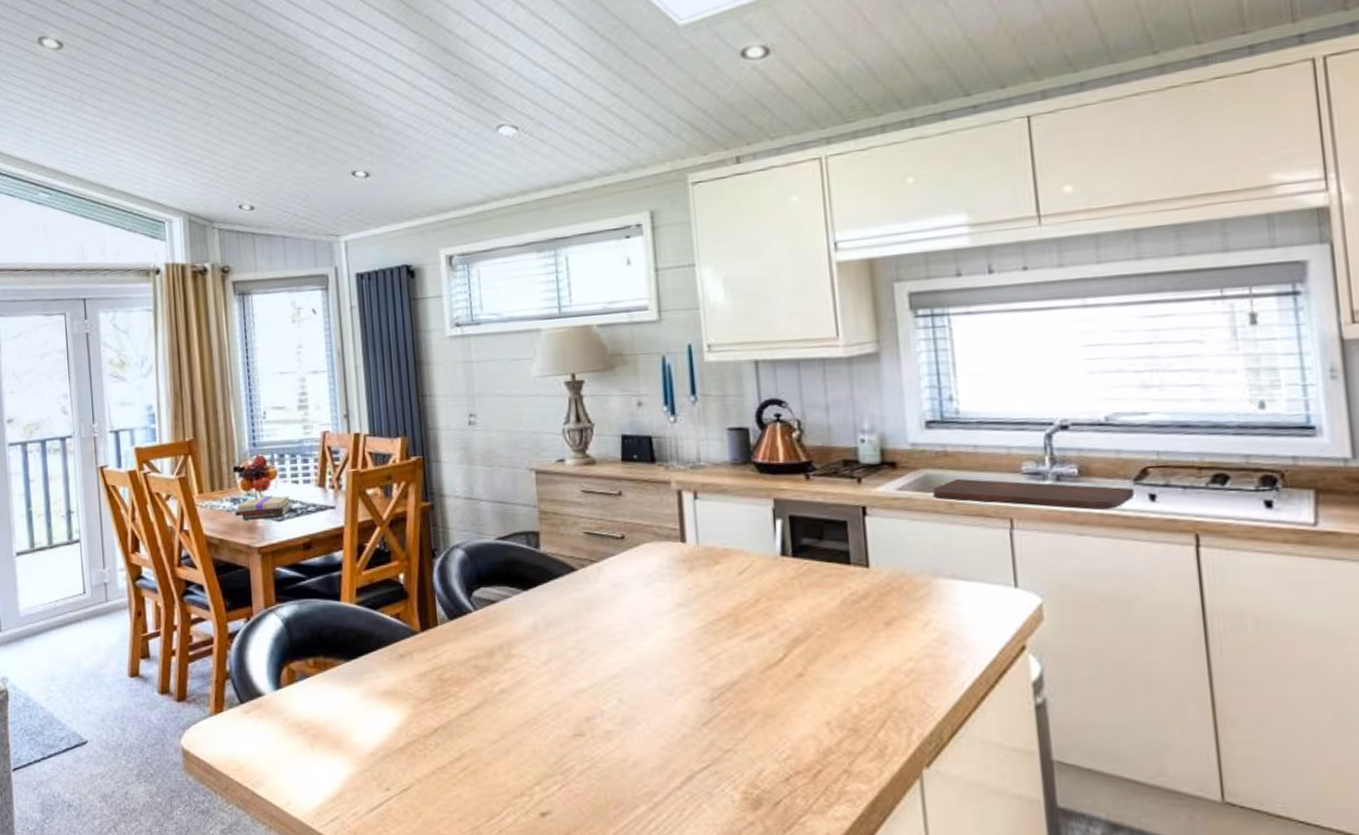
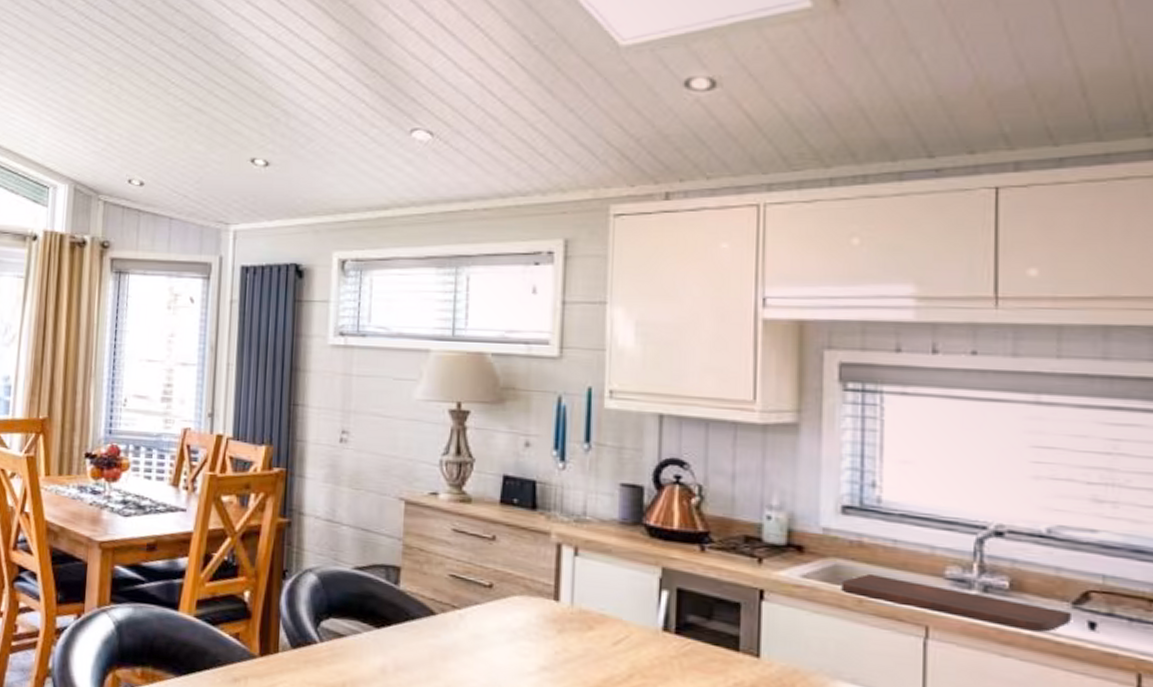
books: present [235,496,290,520] -> none [80,489,140,513]

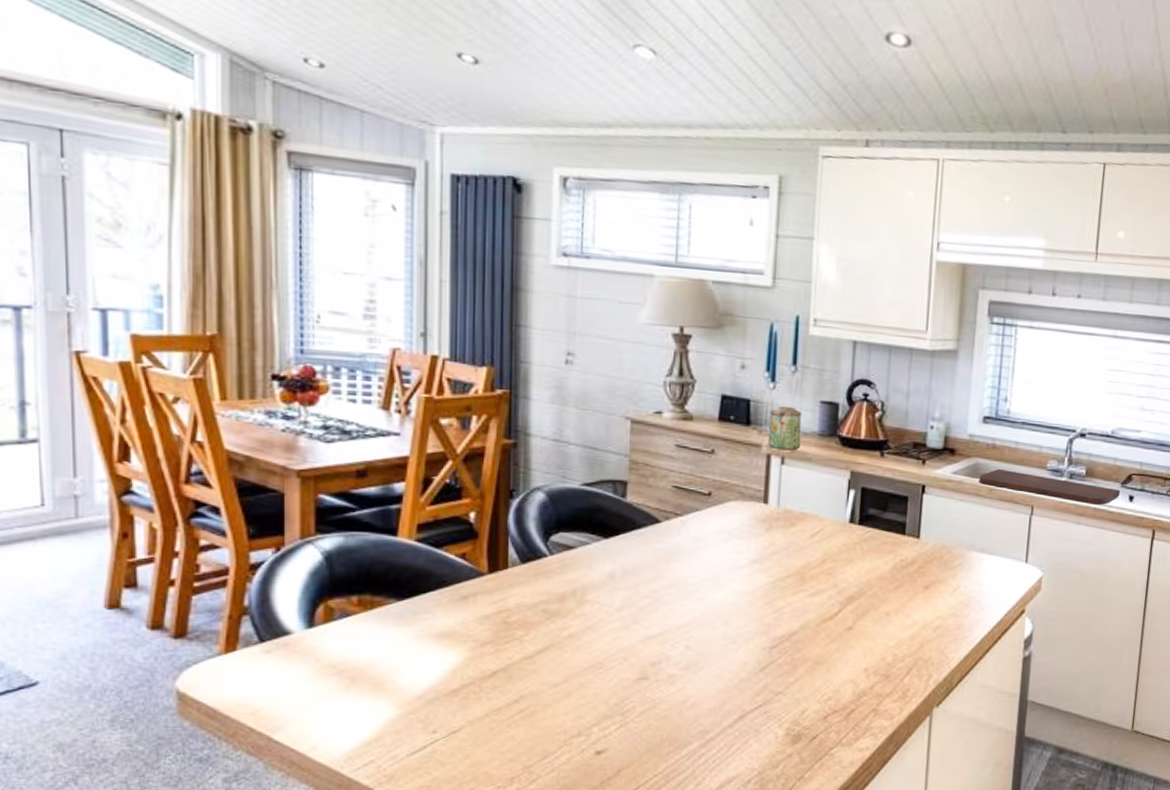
canister: none [558,488,598,541] -> present [768,406,801,451]

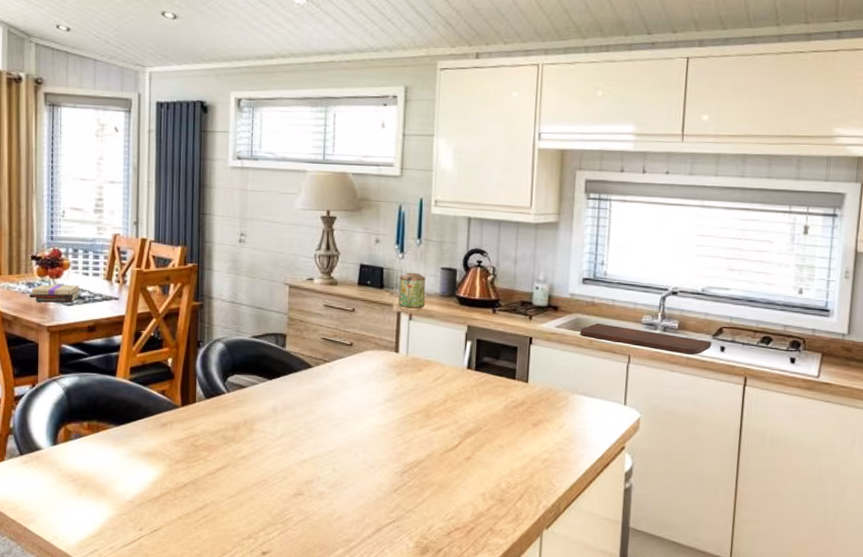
books: none [269,414,343,439] -> present [29,284,79,303]

